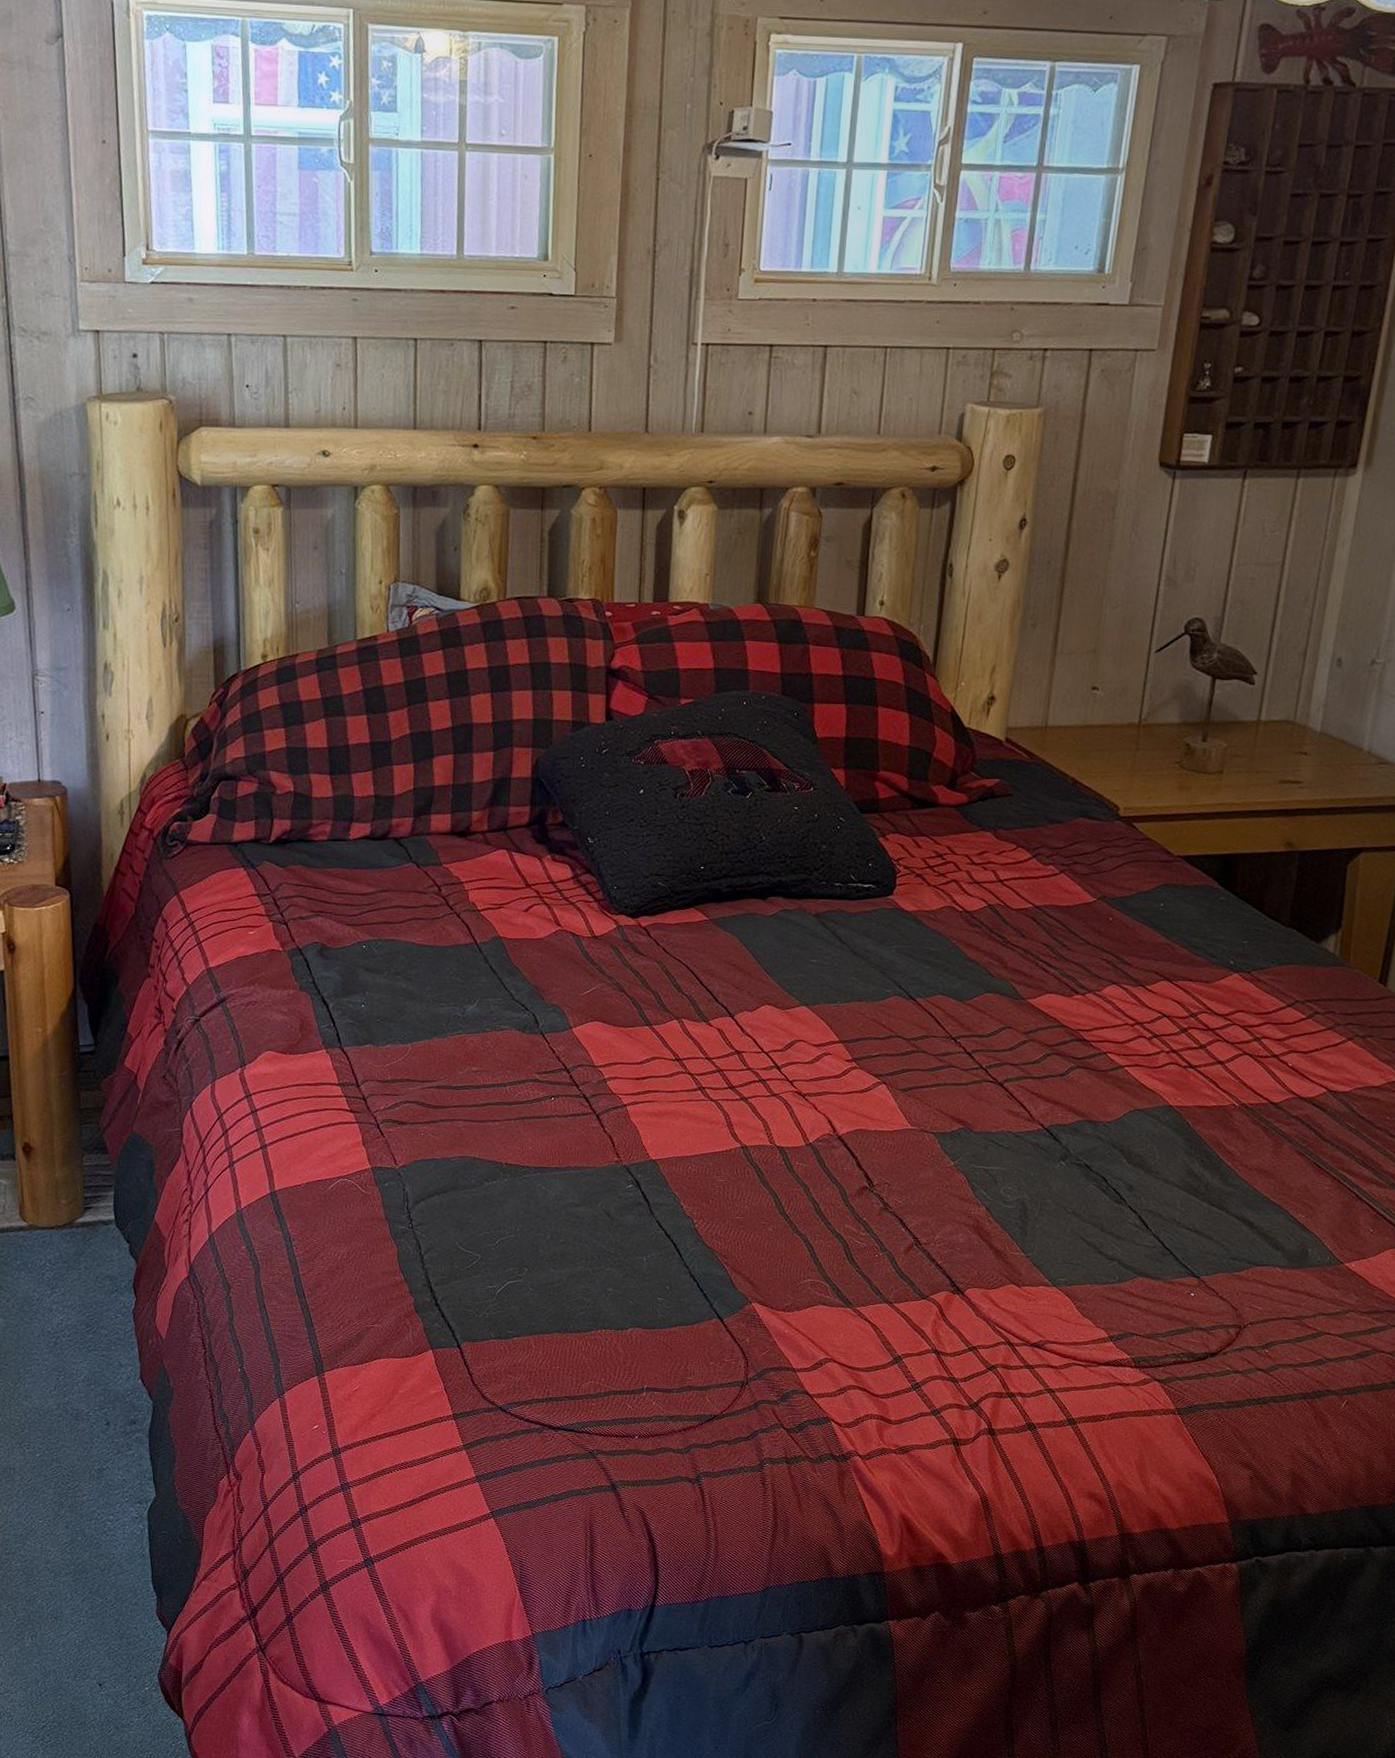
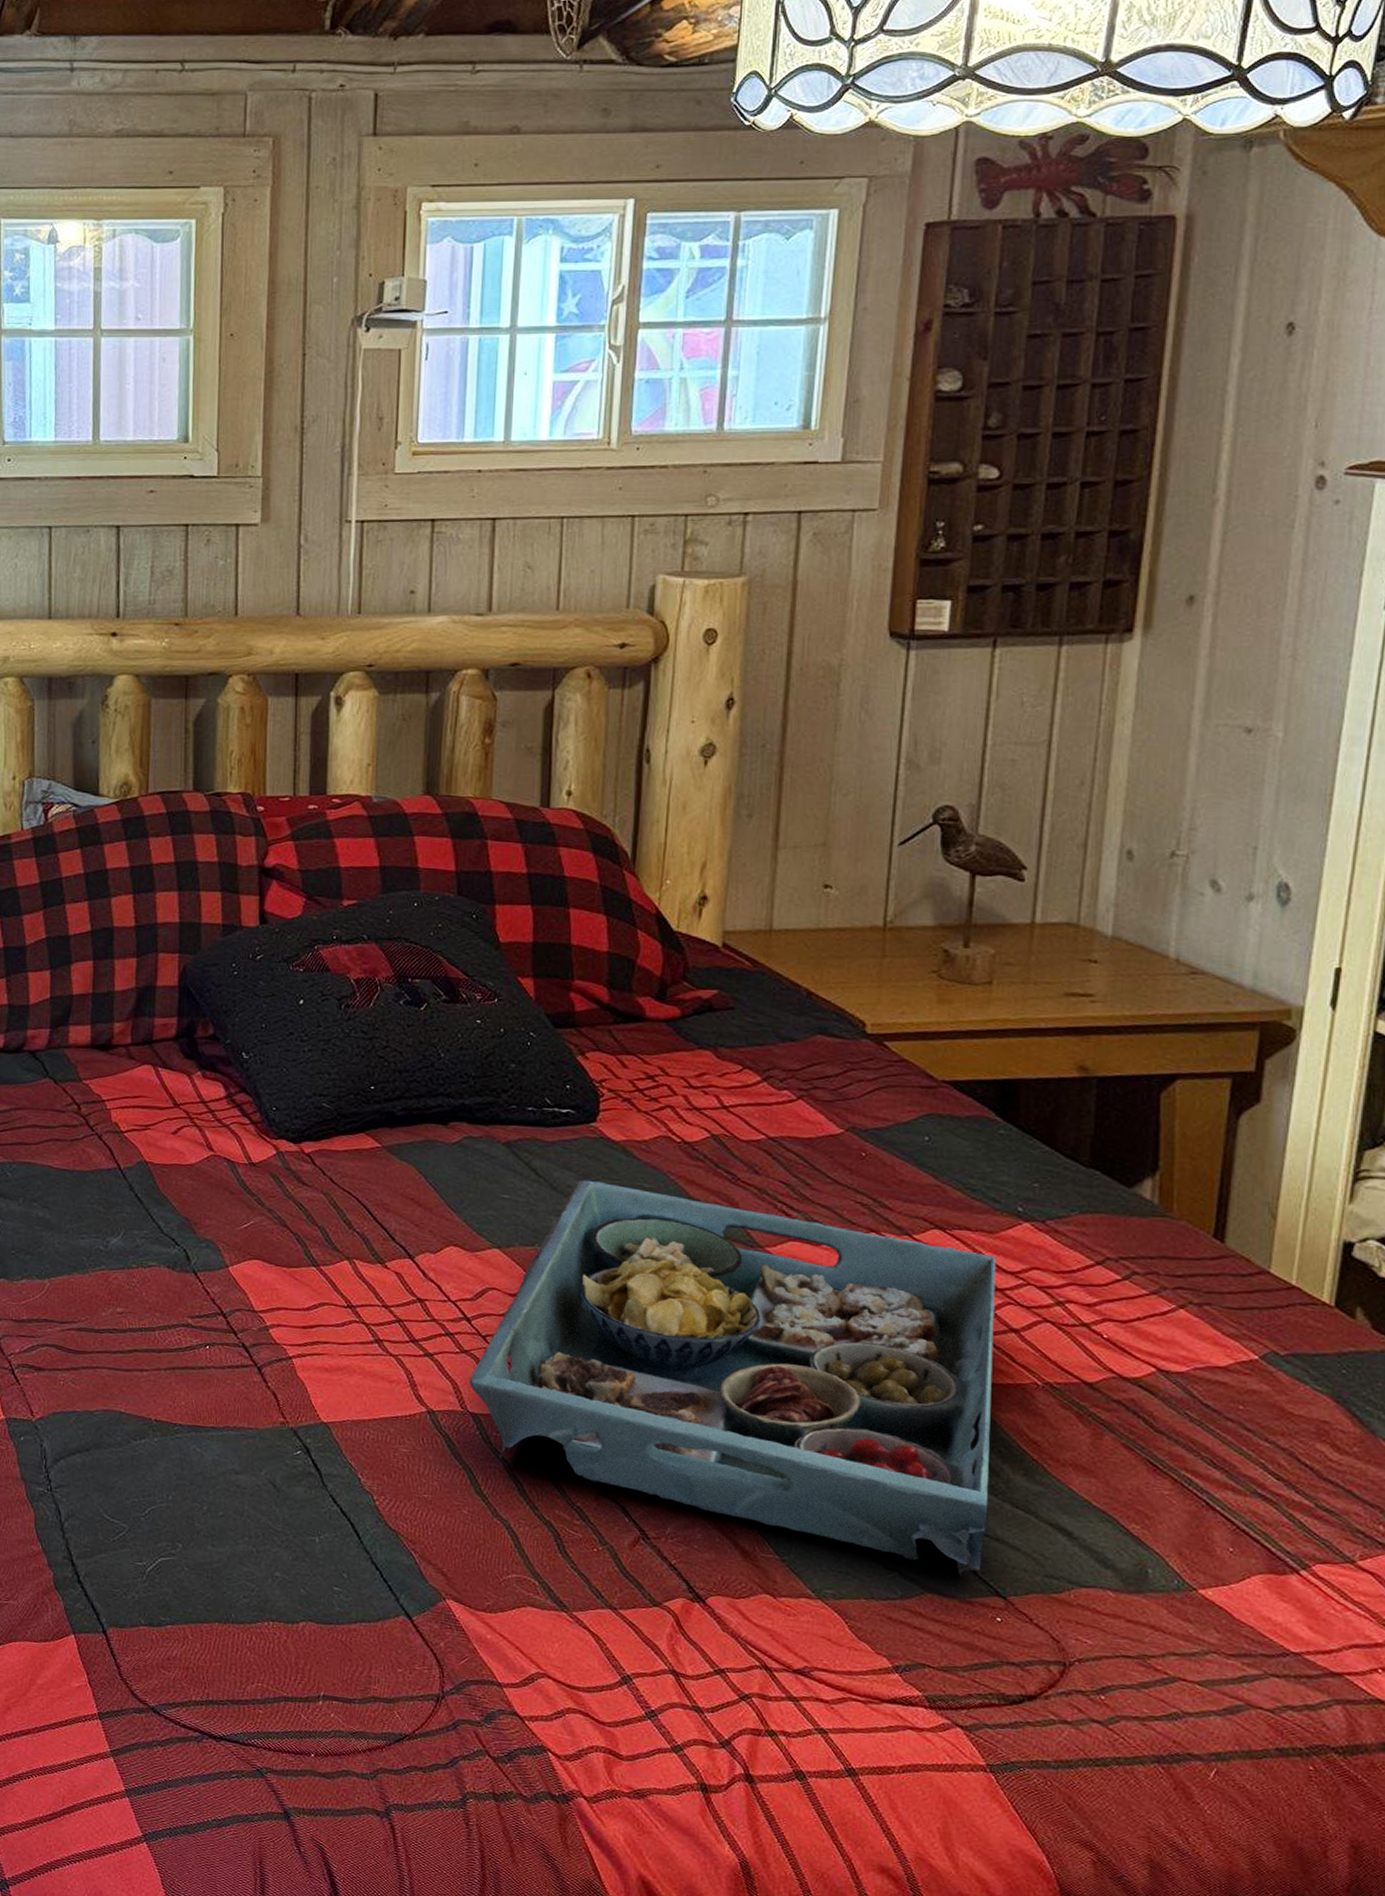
serving tray: none [777,945,1211,1262] -> present [469,1180,997,1576]

